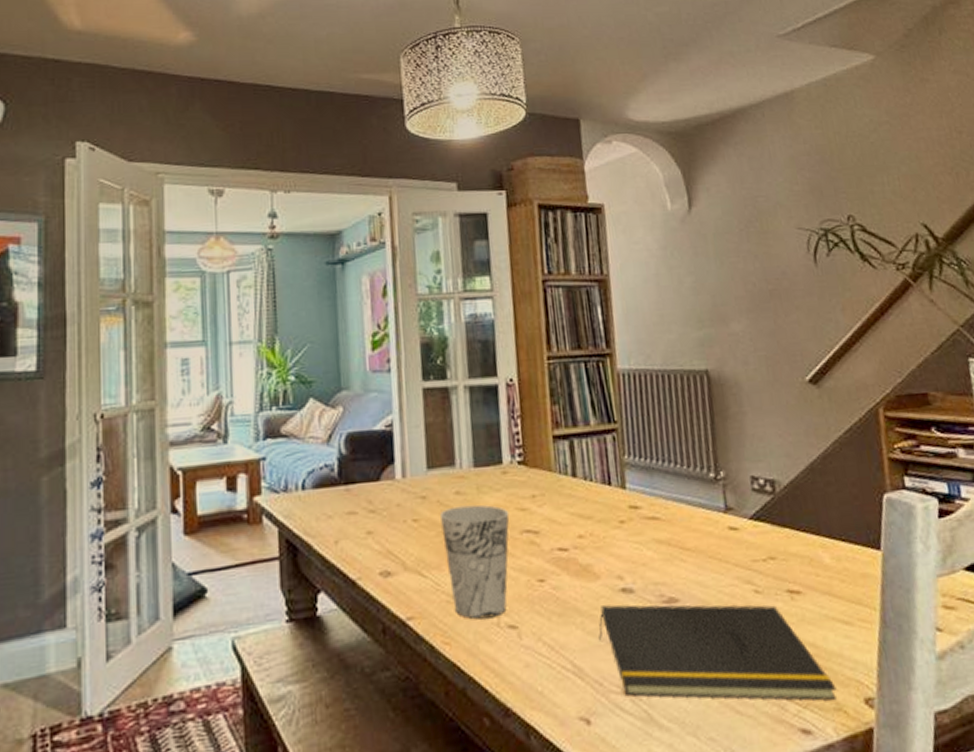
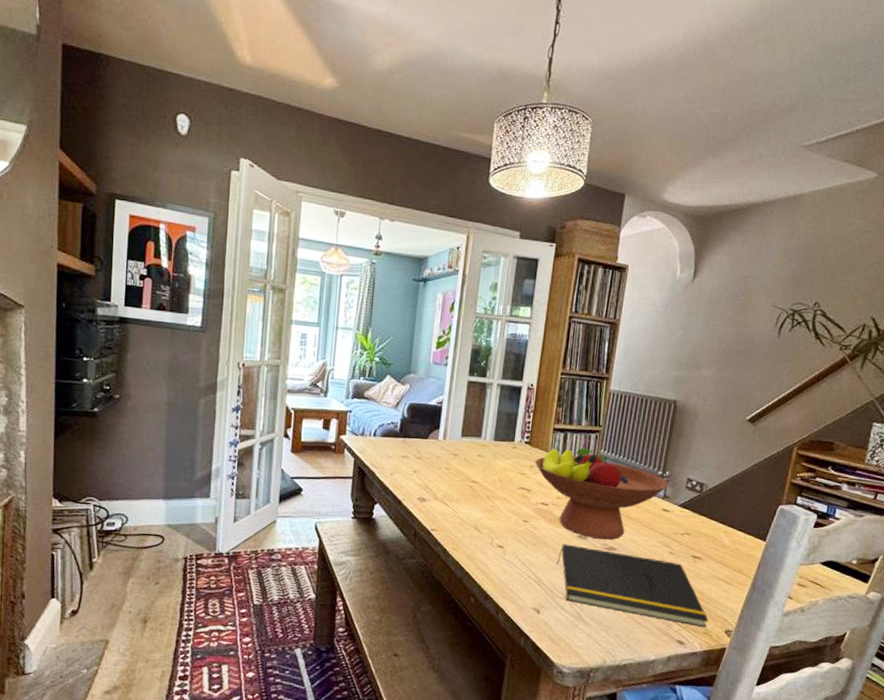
cup: present [440,504,510,620] -> none [464,464,513,539]
fruit bowl: none [536,456,728,590] -> present [535,448,669,540]

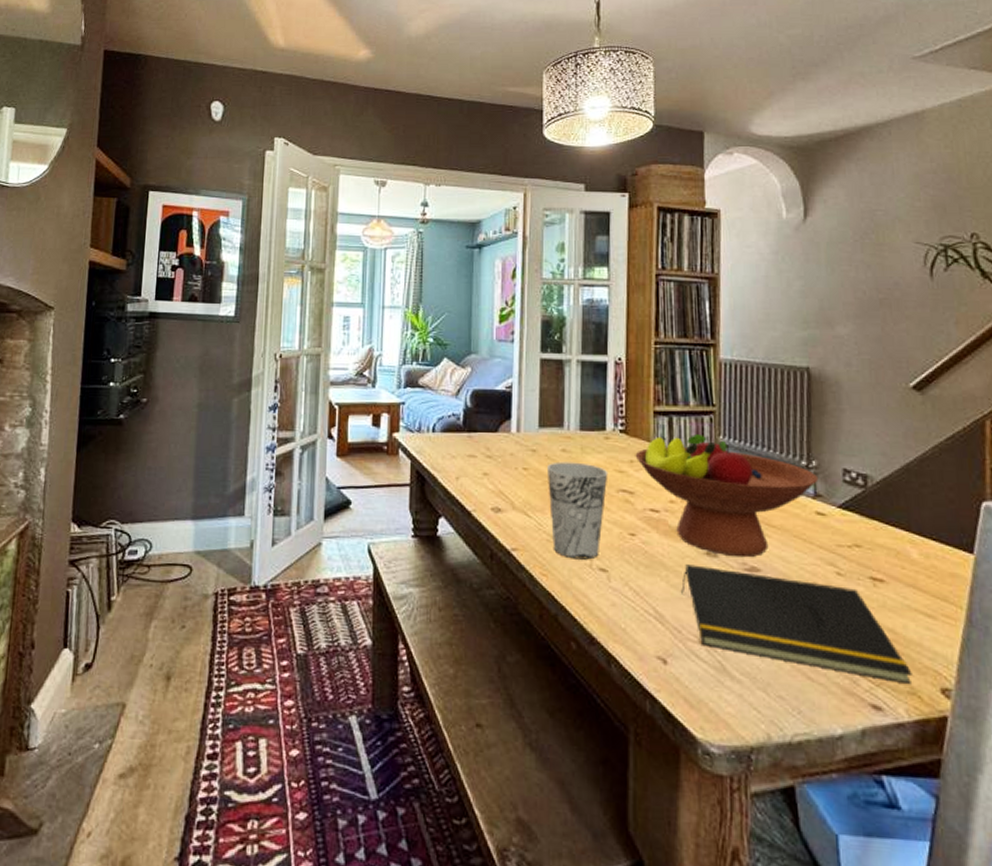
cup: none [464,464,513,539] -> present [548,461,608,560]

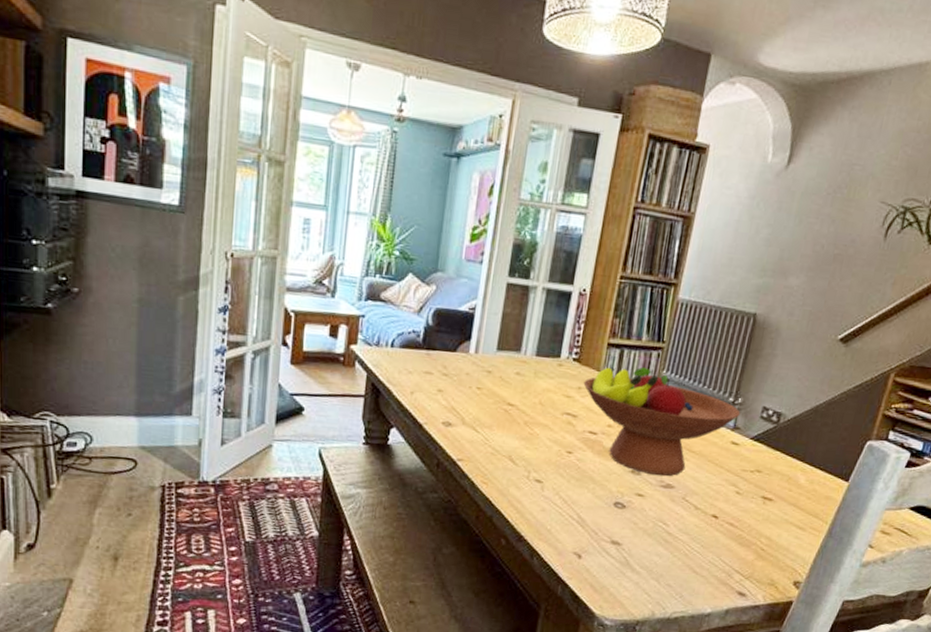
cup: present [548,461,608,560] -> none [496,383,557,472]
notepad: present [681,564,912,685] -> none [603,480,776,579]

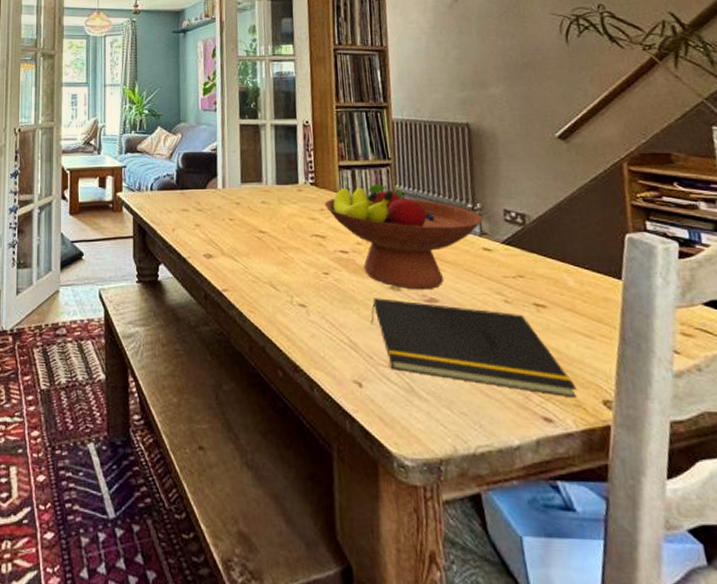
notepad: none [603,480,776,579] -> present [371,298,577,399]

